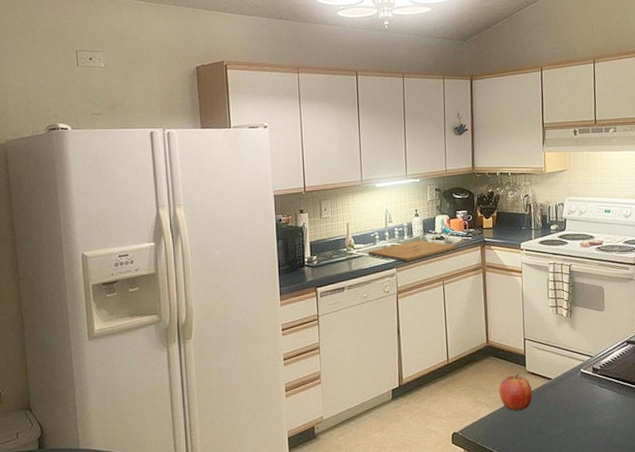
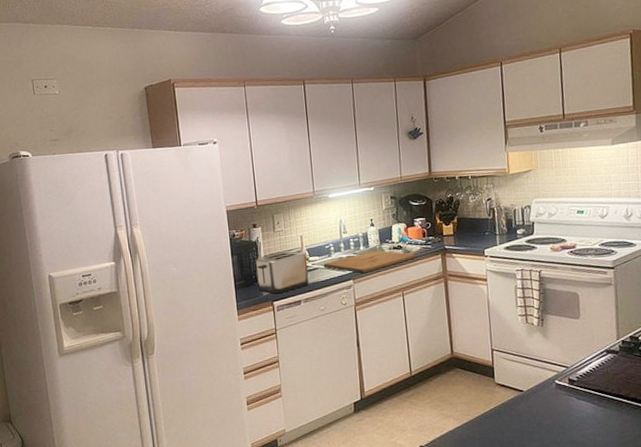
toaster: none [300,237,353,280] -> present [255,250,309,294]
fruit: present [499,374,533,411] -> none [466,386,503,424]

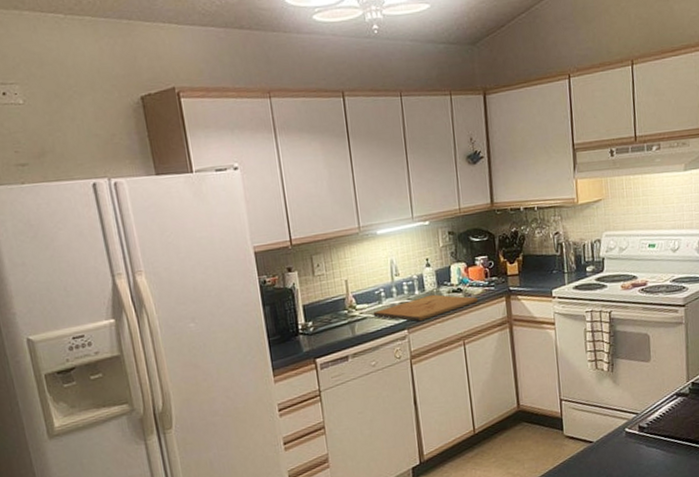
toaster: present [255,250,309,294] -> none [291,298,357,350]

